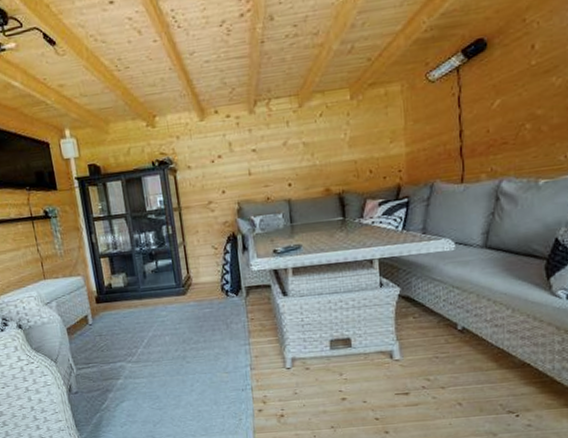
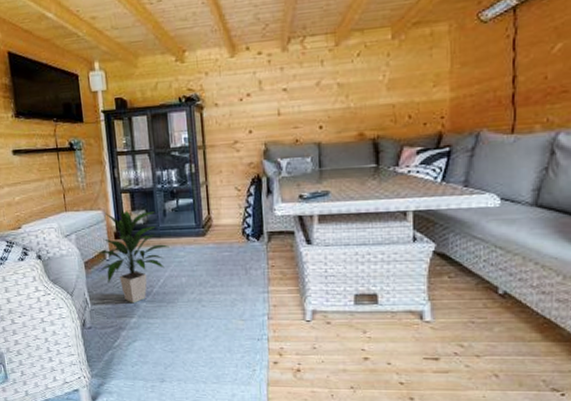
indoor plant: none [77,273,152,366] -> present [95,209,170,304]

